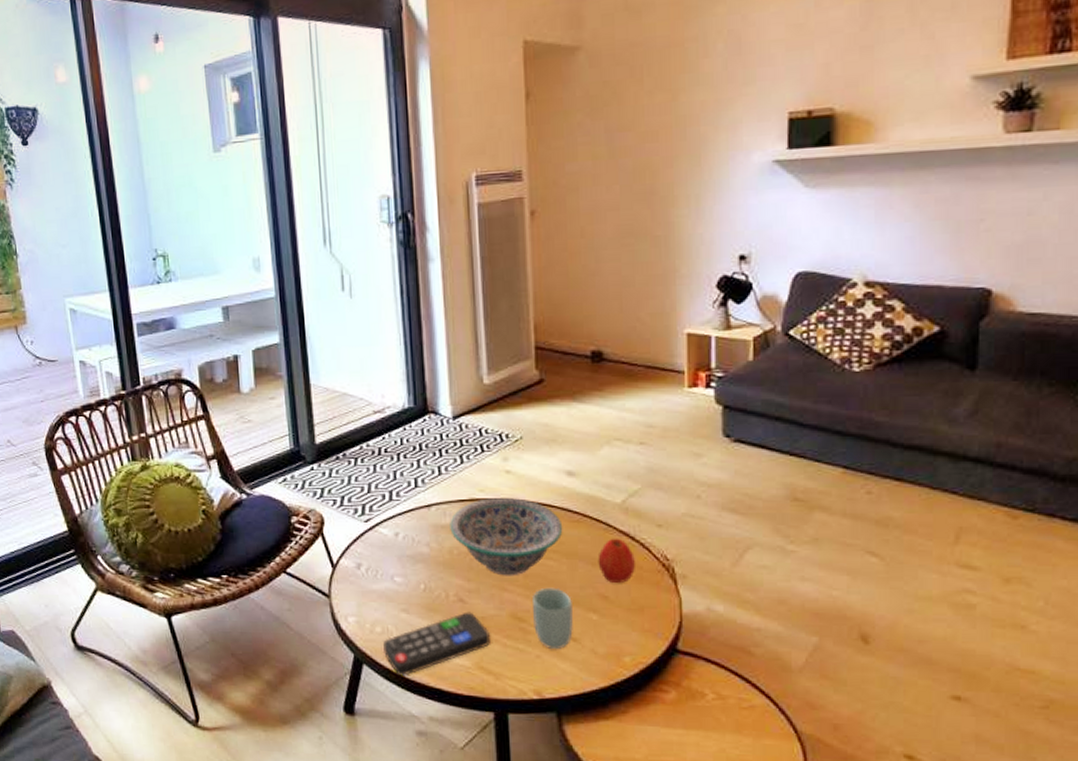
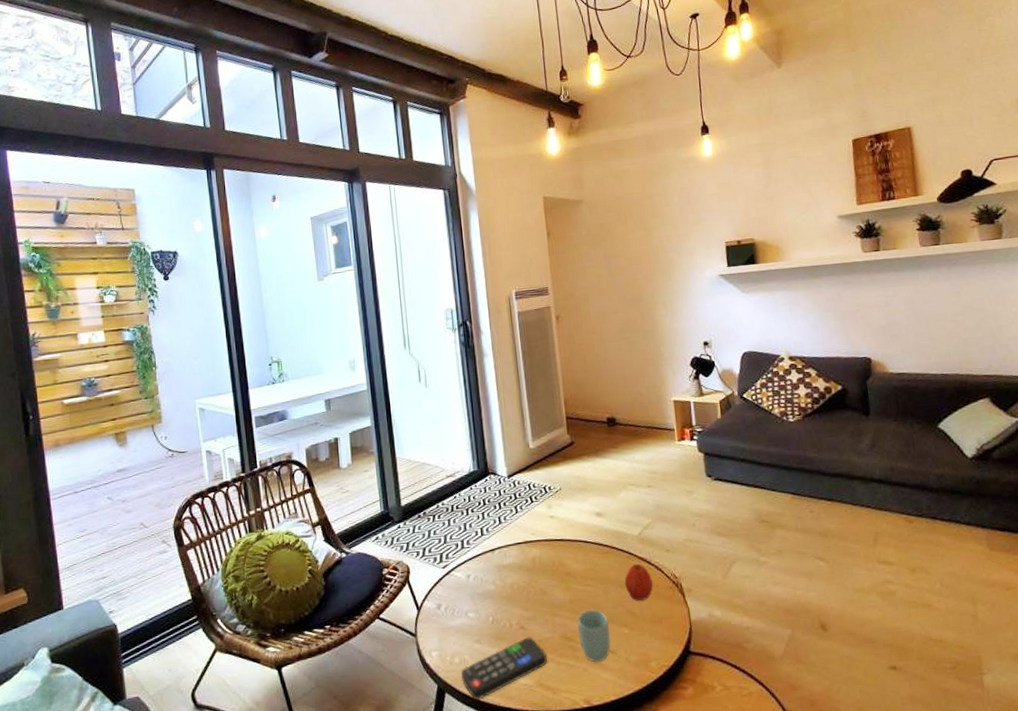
decorative bowl: present [450,497,563,576] -> none [510,537,597,604]

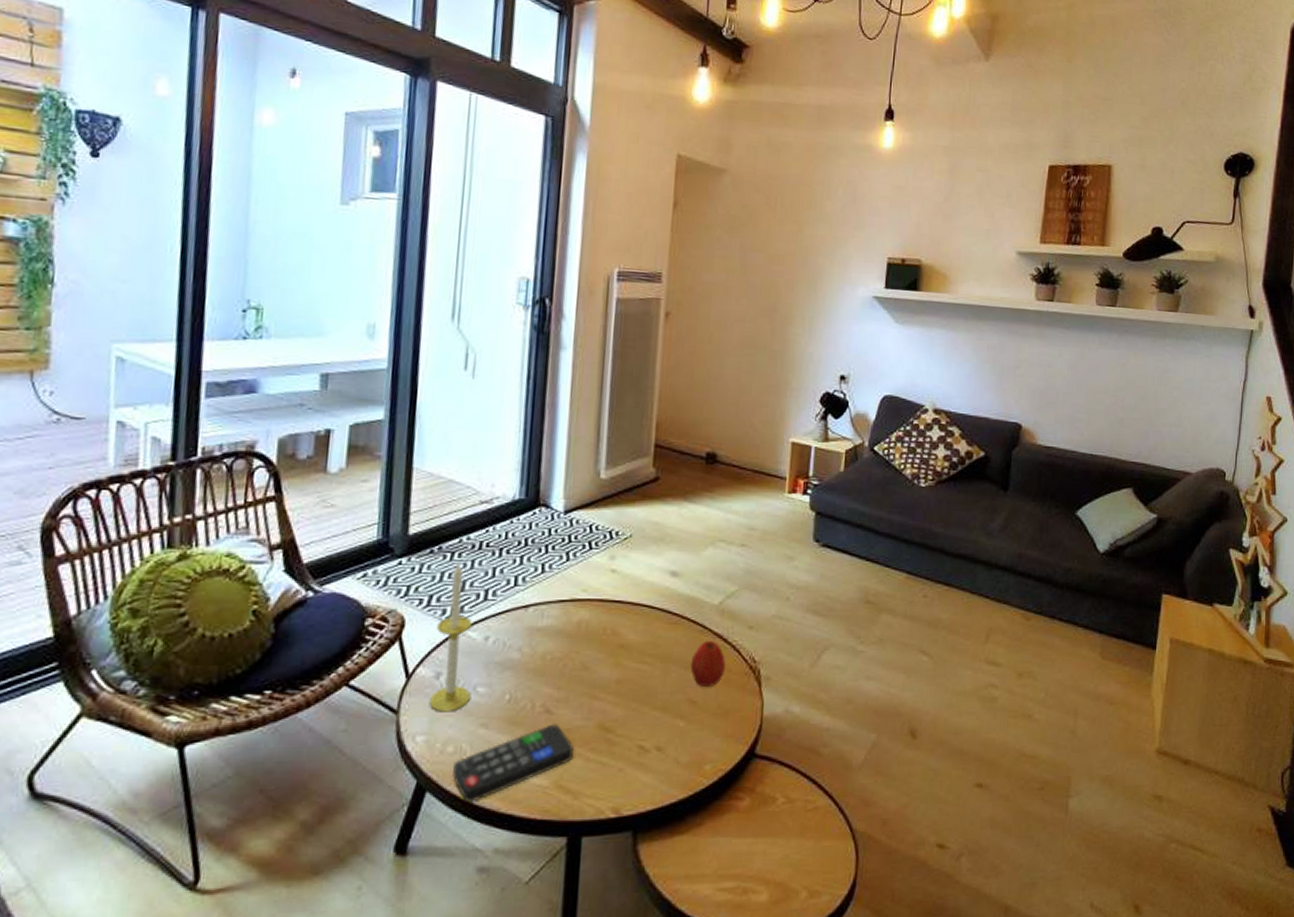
candle: none [432,521,464,634] -> present [428,561,473,712]
cup: present [577,609,611,663] -> none [620,693,661,762]

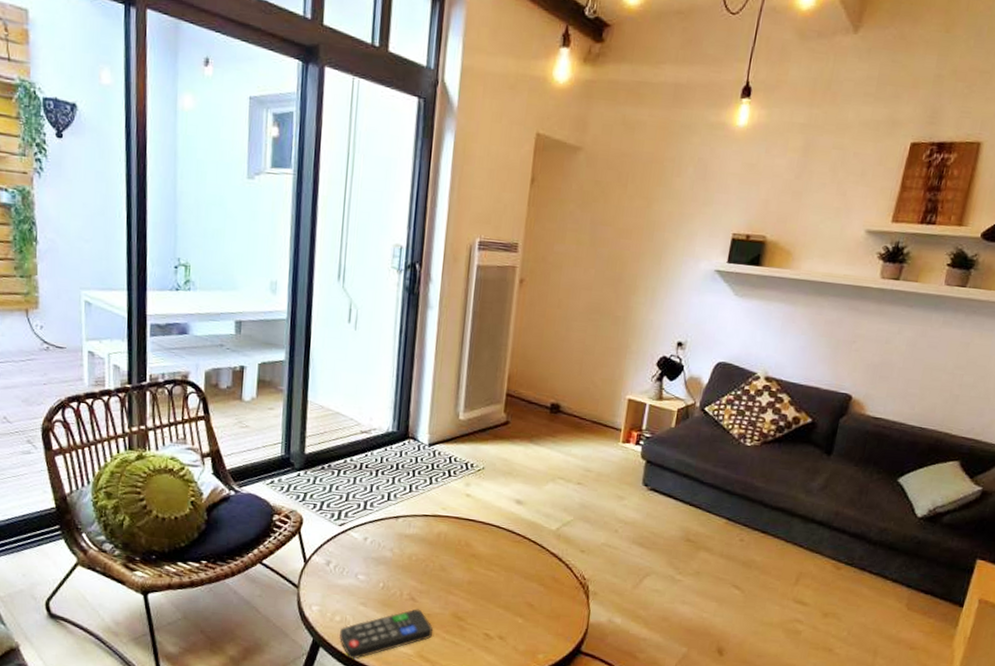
candle: present [428,561,473,712] -> none [321,477,355,592]
apple: present [690,640,726,687] -> none [529,558,560,595]

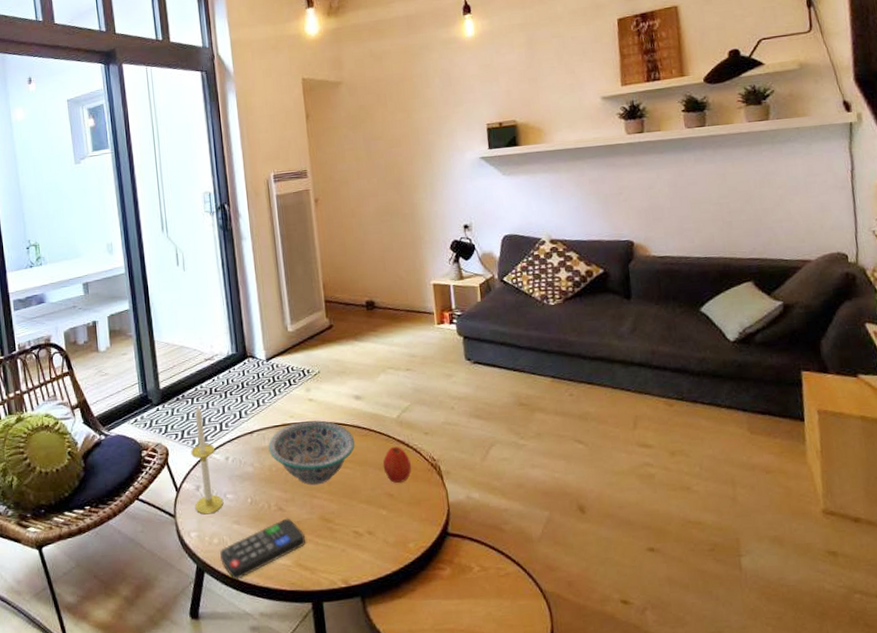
candle: none [321,477,355,592] -> present [191,404,223,515]
decorative bowl: none [412,515,506,582] -> present [268,420,355,486]
apple: none [529,558,560,595] -> present [383,446,411,483]

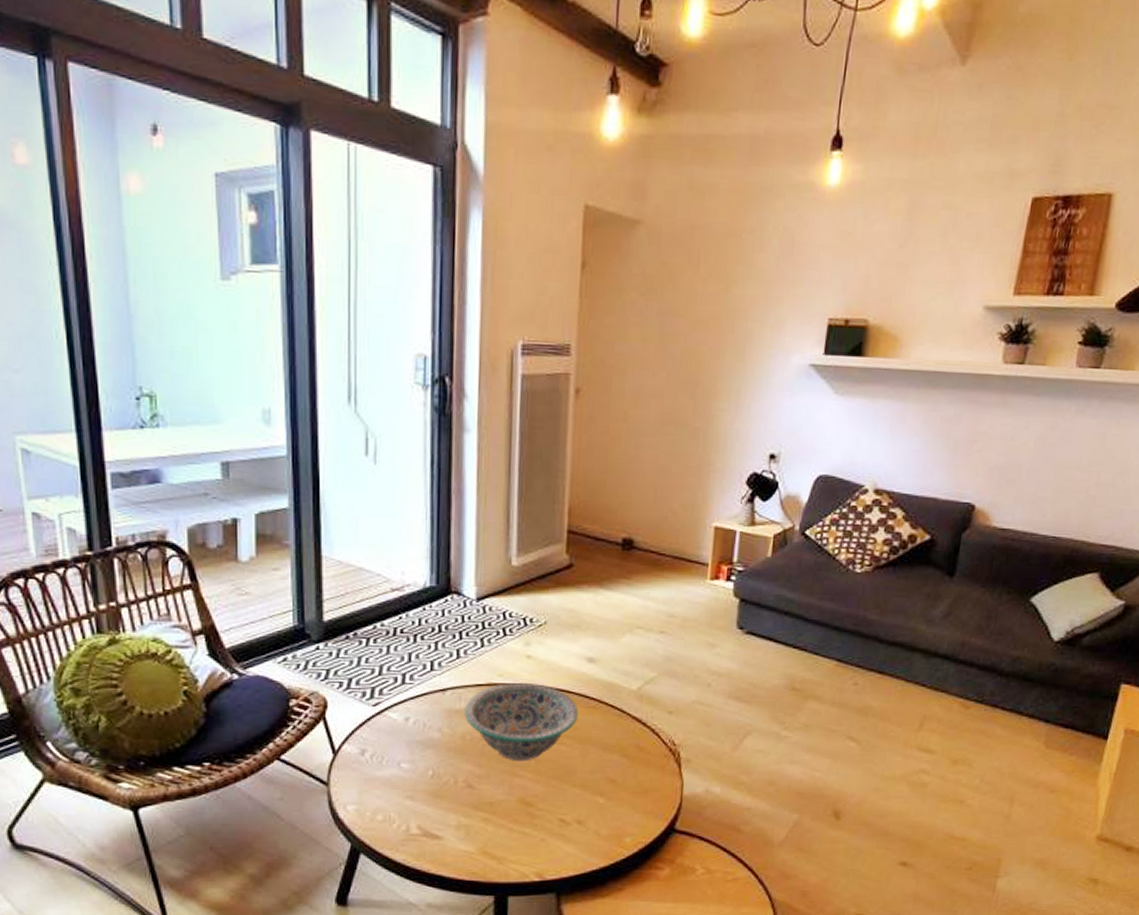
candle: present [191,404,223,515] -> none [356,647,395,785]
remote control: present [220,518,305,580] -> none [384,797,497,864]
apple: present [383,446,411,483] -> none [609,724,645,767]

